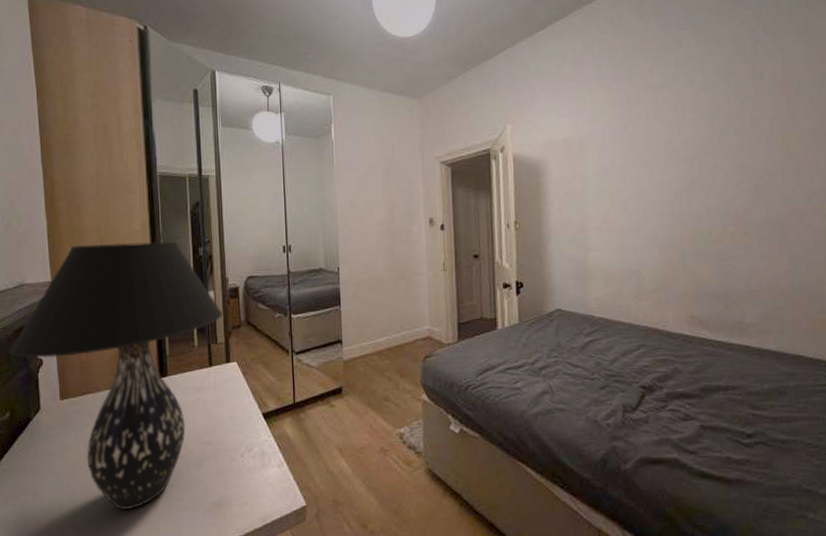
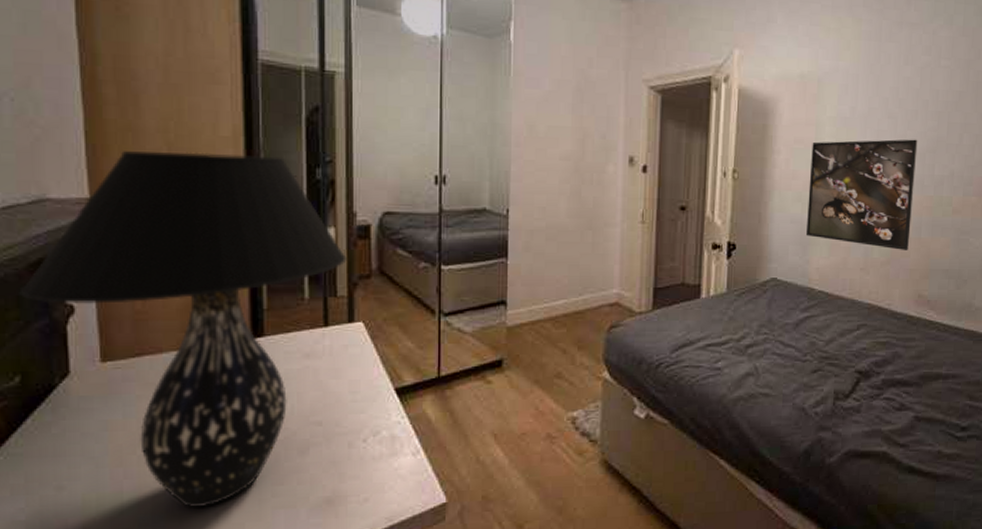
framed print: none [580,182,677,278] -> present [806,139,918,250]

